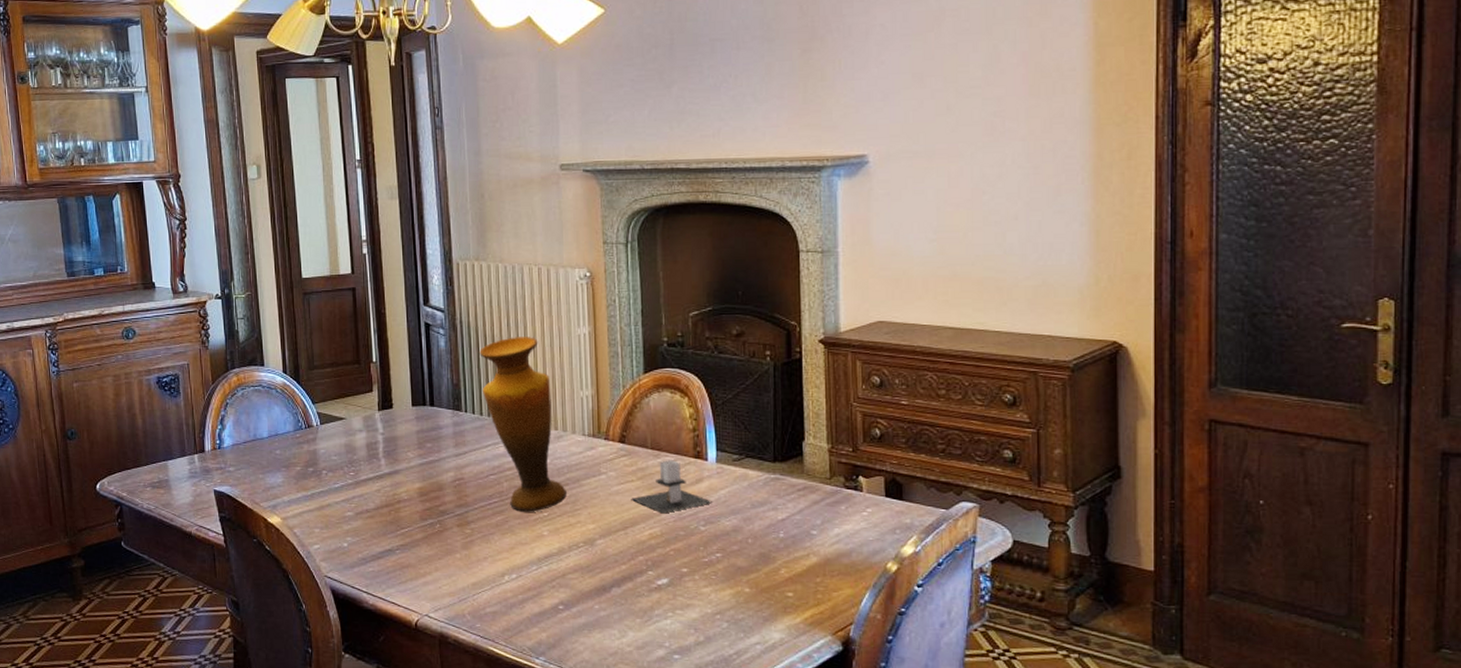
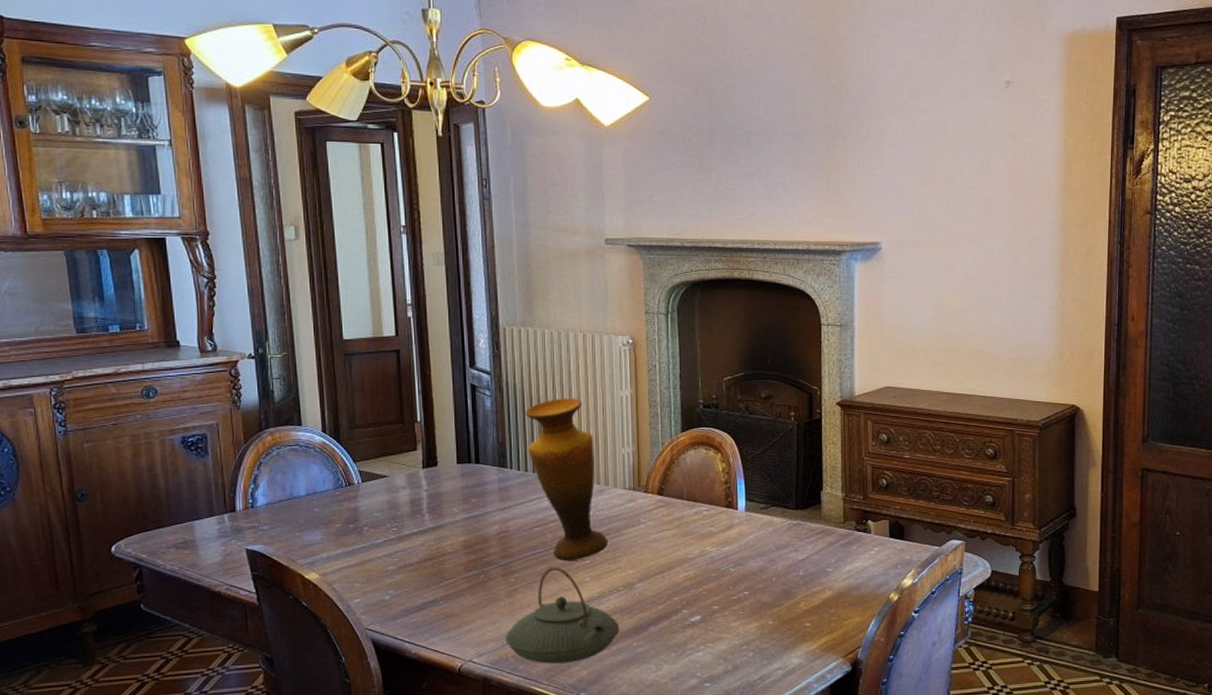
teapot: none [462,518,580,624] -> present [505,567,620,664]
candle: present [631,460,712,513] -> none [668,510,741,557]

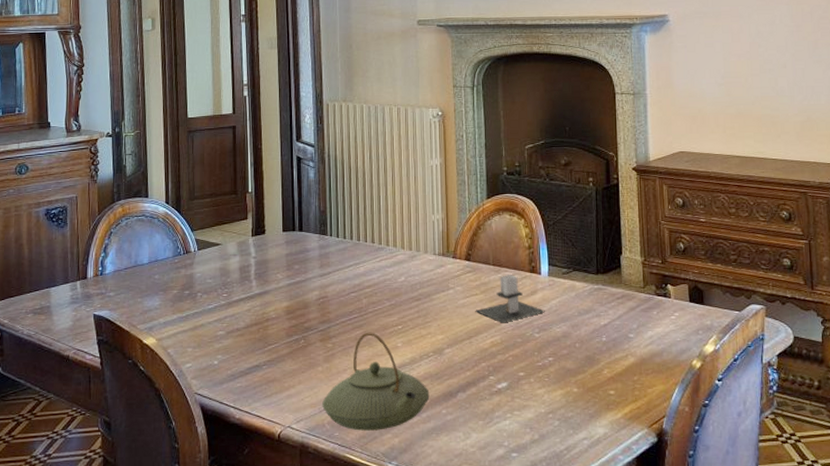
vase: present [525,398,609,561] -> none [344,168,420,326]
candle: none [668,510,741,557] -> present [475,275,545,322]

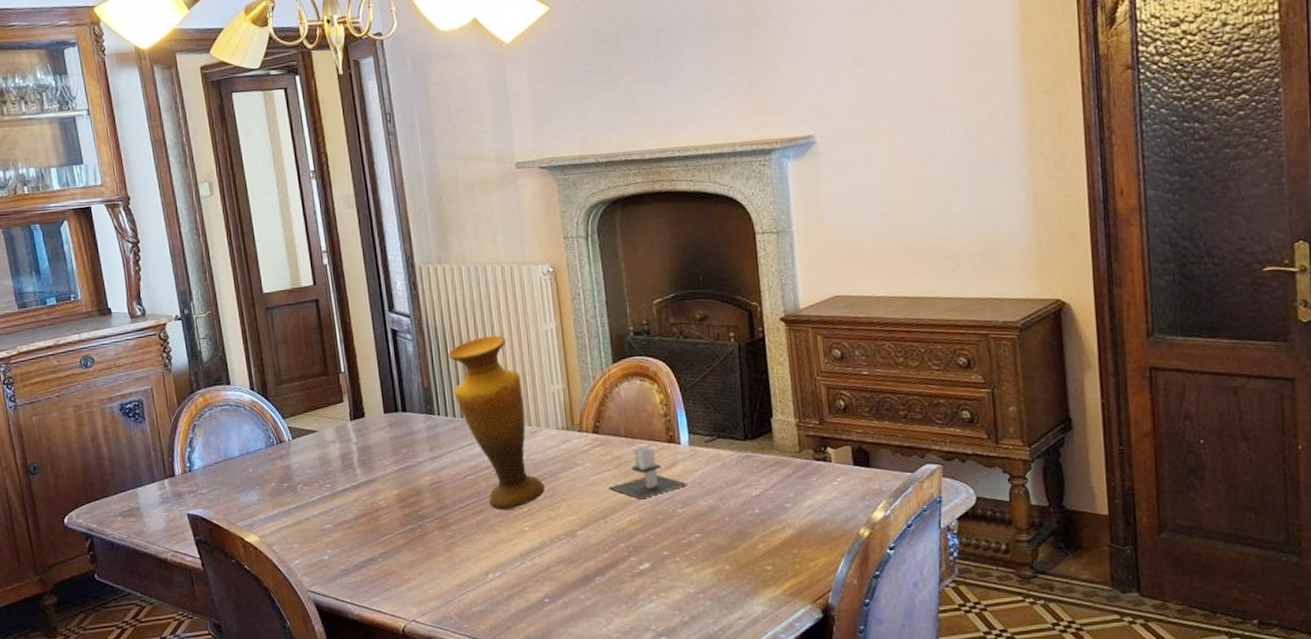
teapot: present [322,332,430,431] -> none [447,516,565,621]
vase: none [344,168,420,326] -> present [448,335,546,510]

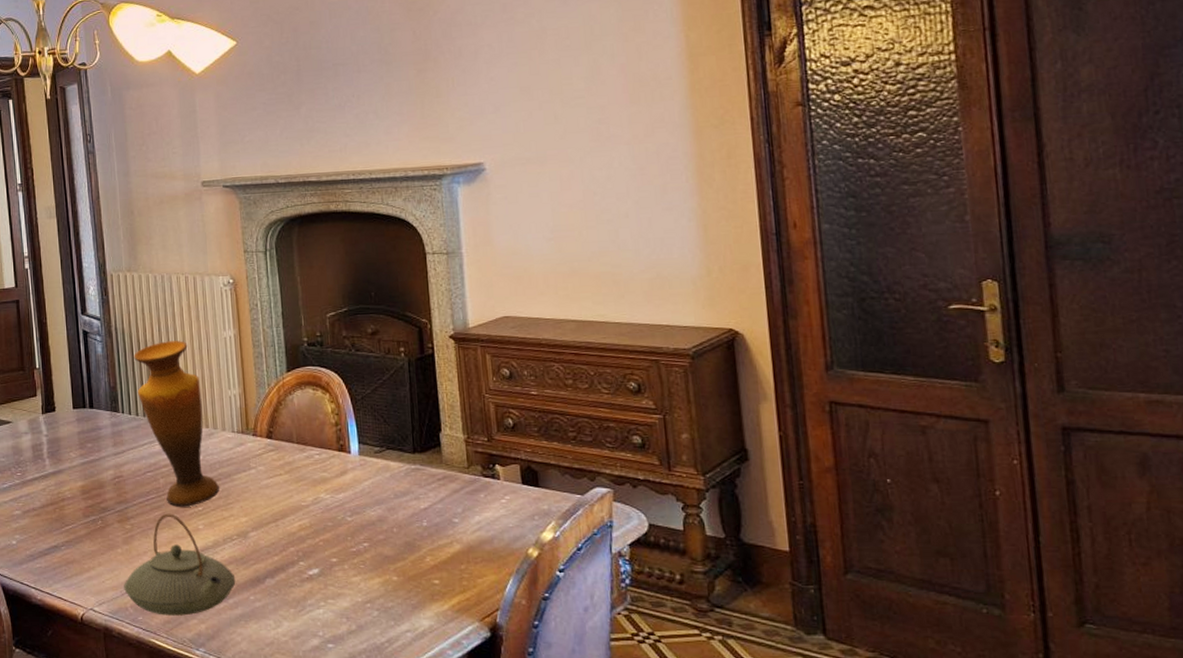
teapot: none [447,516,565,621] -> present [124,513,236,616]
candle: present [608,446,688,499] -> none [280,453,357,504]

